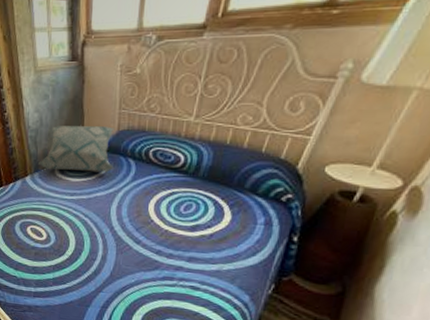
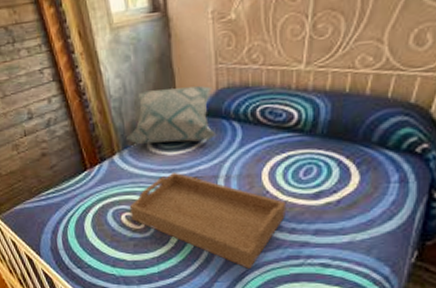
serving tray: none [34,195,167,284] -> present [129,171,287,269]

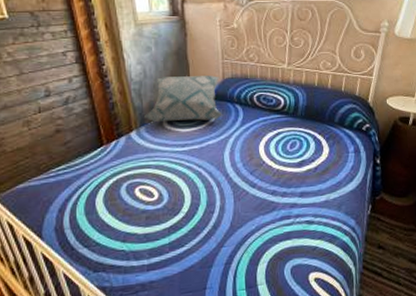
serving tray: present [129,171,287,269] -> none [143,146,279,232]

